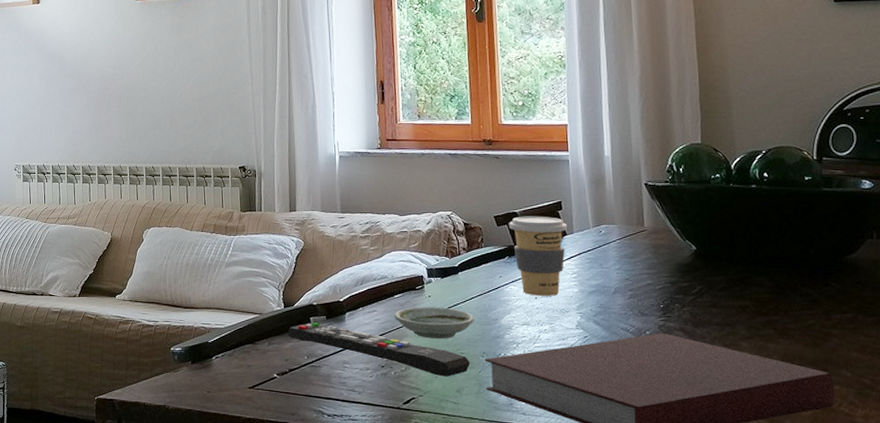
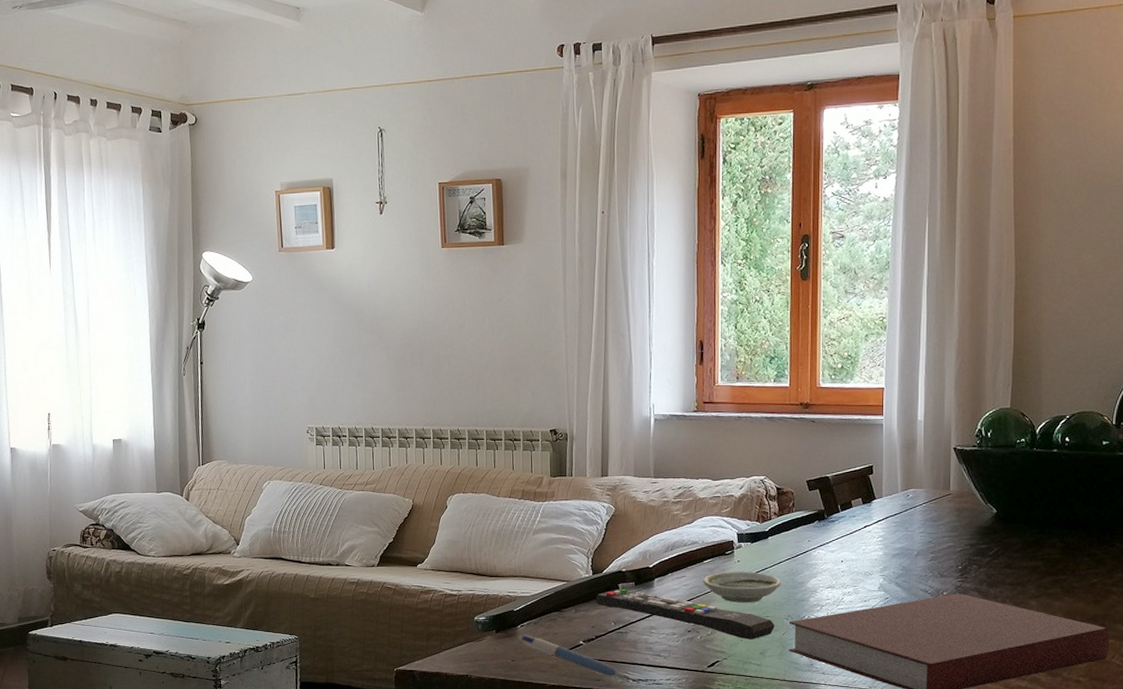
pen: none [213,366,313,411] -> present [518,634,618,676]
coffee cup: present [509,216,568,296] -> none [821,480,877,560]

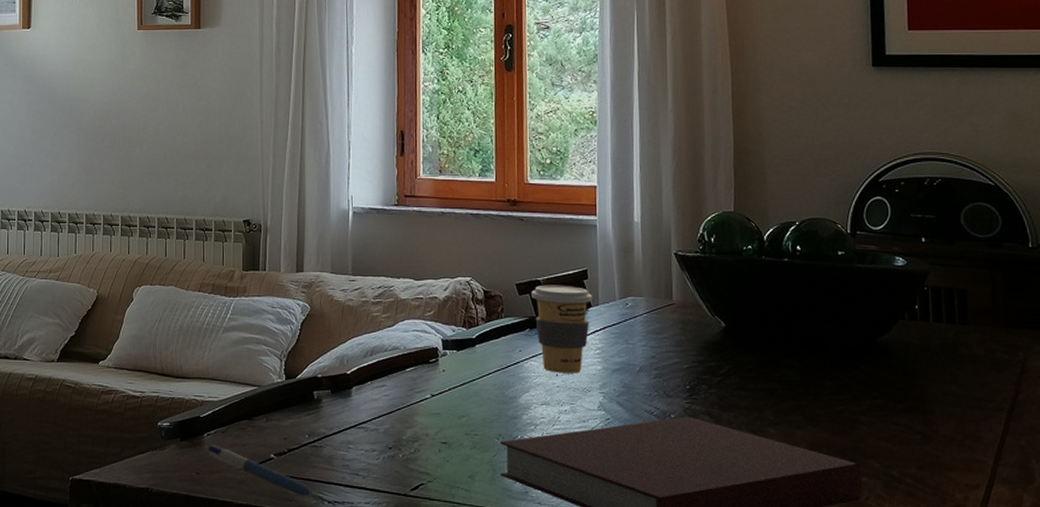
remote control: present [595,588,774,640] -> none [288,396,484,461]
saucer: present [703,571,781,604] -> none [405,382,490,419]
coffee cup: none [821,480,877,560] -> present [531,285,593,373]

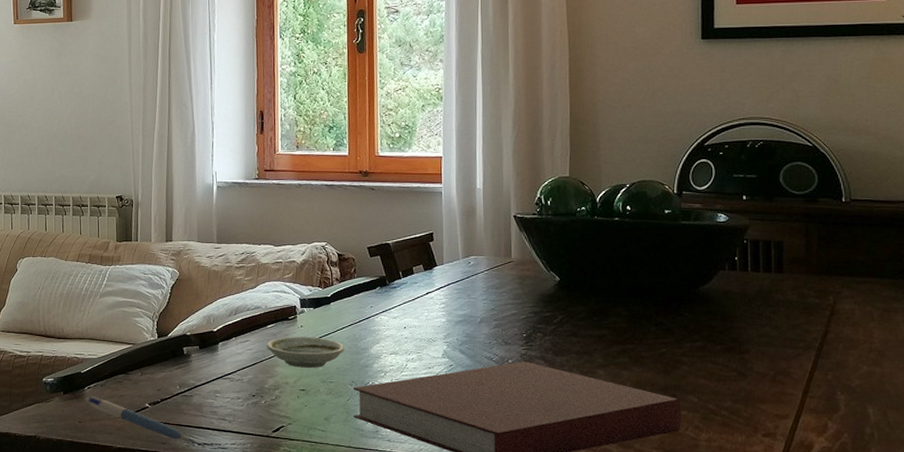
saucer: none [405,382,490,419] -> present [267,337,344,369]
coffee cup: present [531,285,593,373] -> none [382,247,438,326]

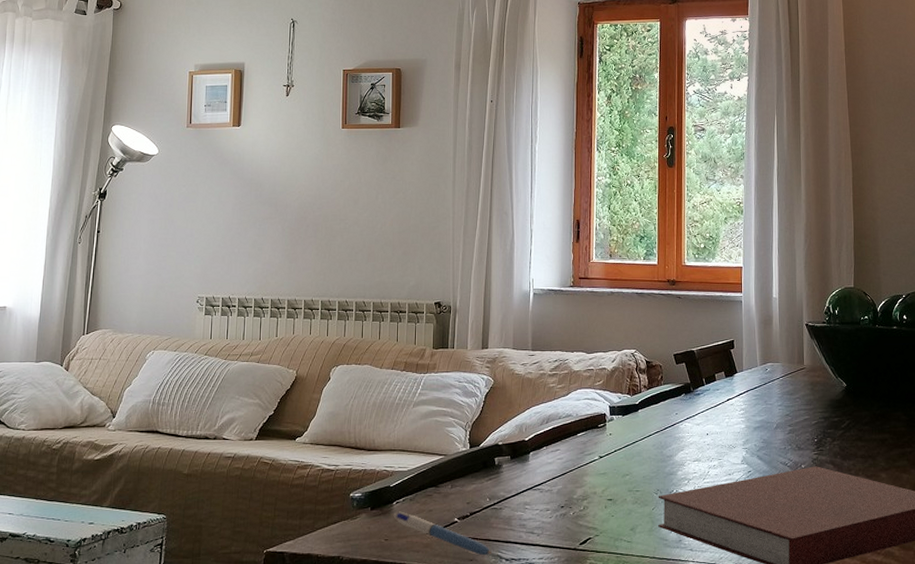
saucer: present [267,337,344,369] -> none [576,445,651,478]

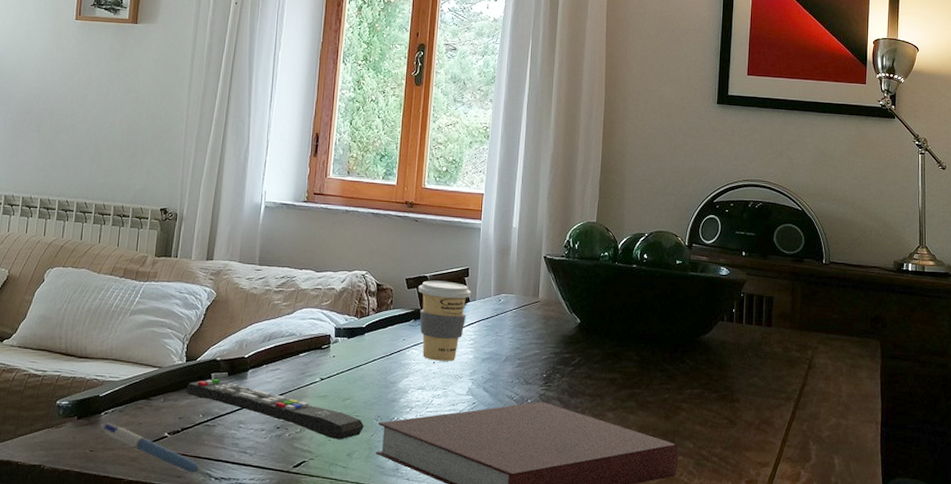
remote control: none [471,462,644,515] -> present [186,378,364,440]
coffee cup: none [687,354,738,432] -> present [418,280,472,361]

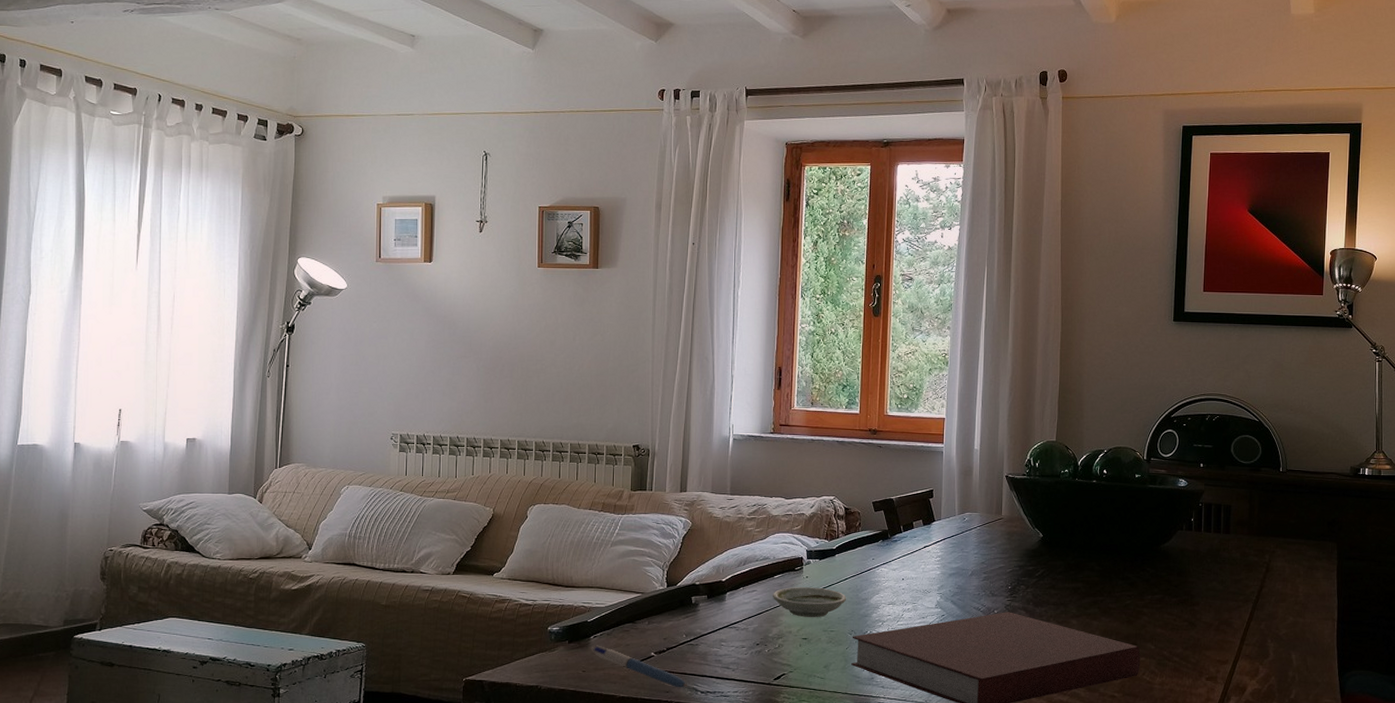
remote control: present [186,378,364,440] -> none [668,601,839,654]
saucer: none [297,367,374,401] -> present [773,587,846,618]
coffee cup: present [418,280,472,361] -> none [885,502,937,578]

